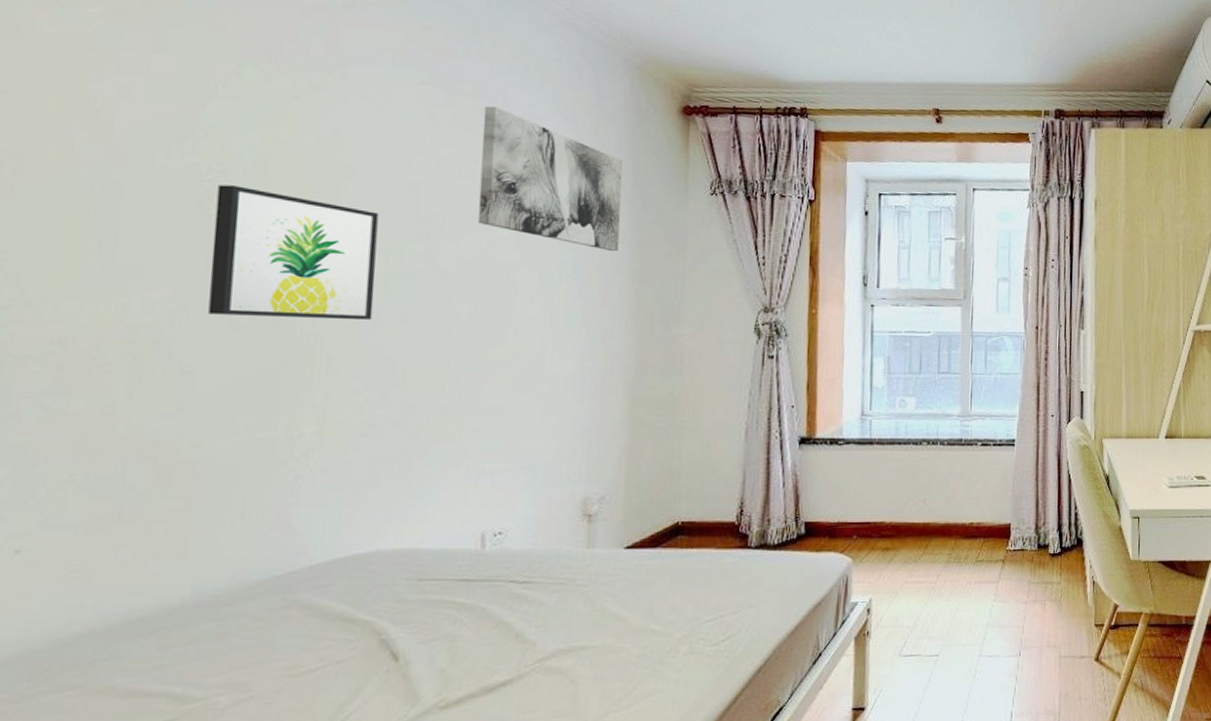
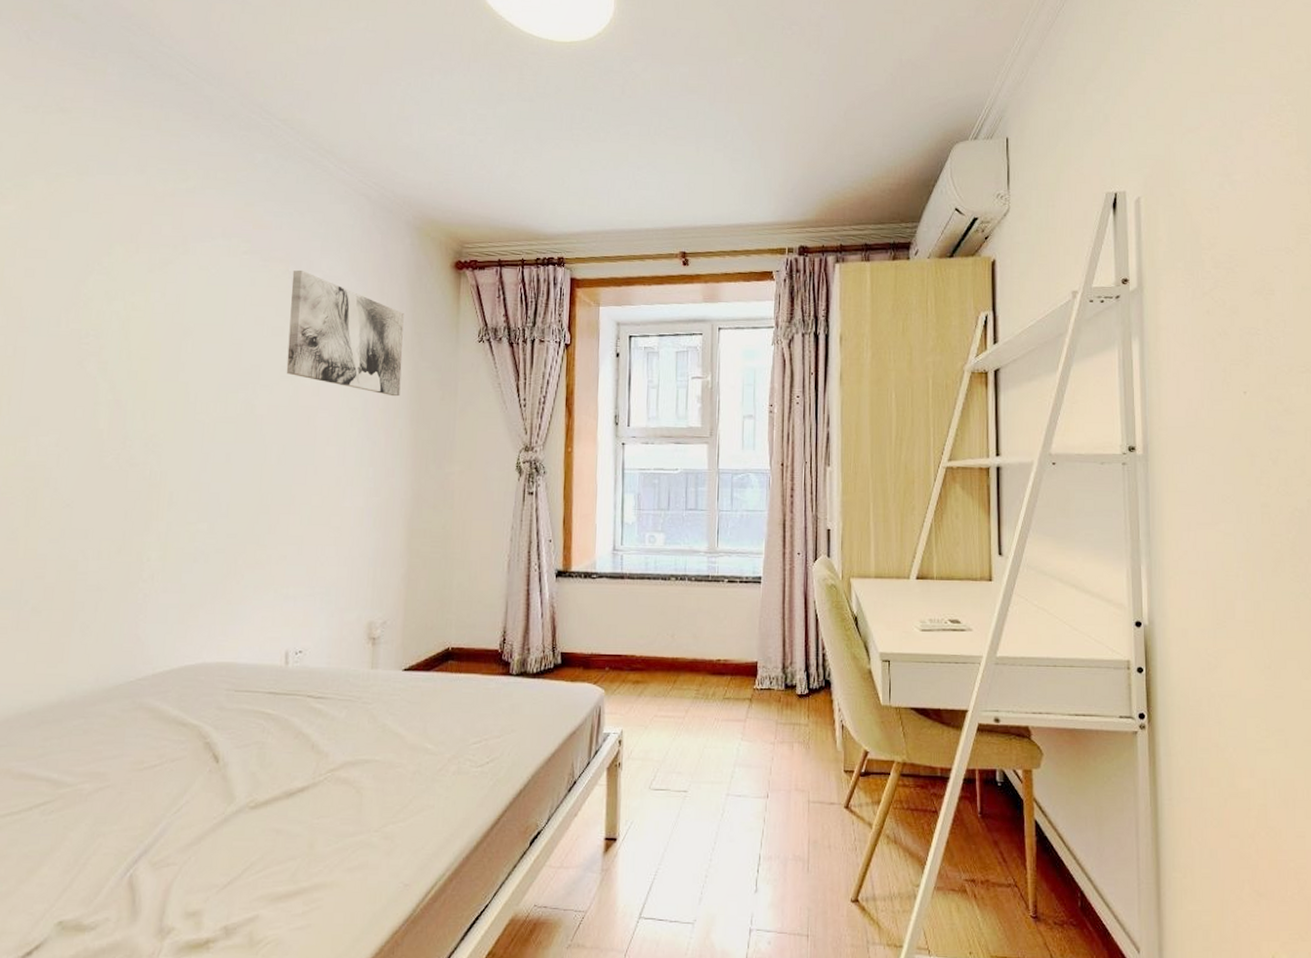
wall art: present [208,185,379,321] -> none [83,346,210,461]

